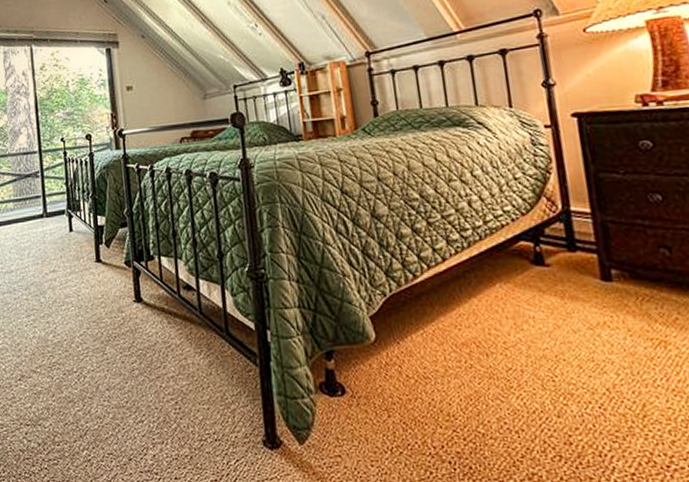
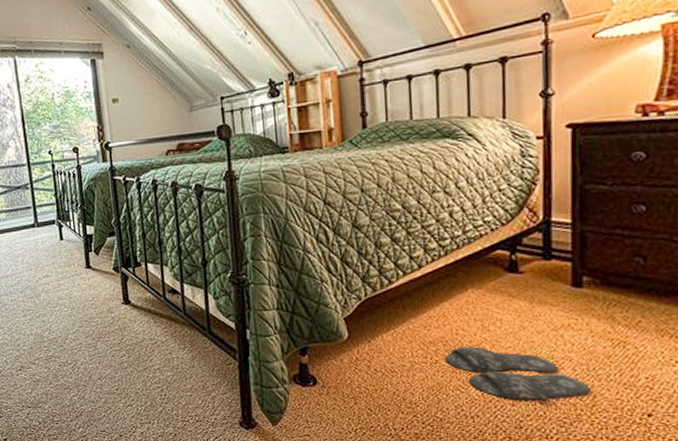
slippers: none [480,348,639,412] -> present [445,346,590,402]

